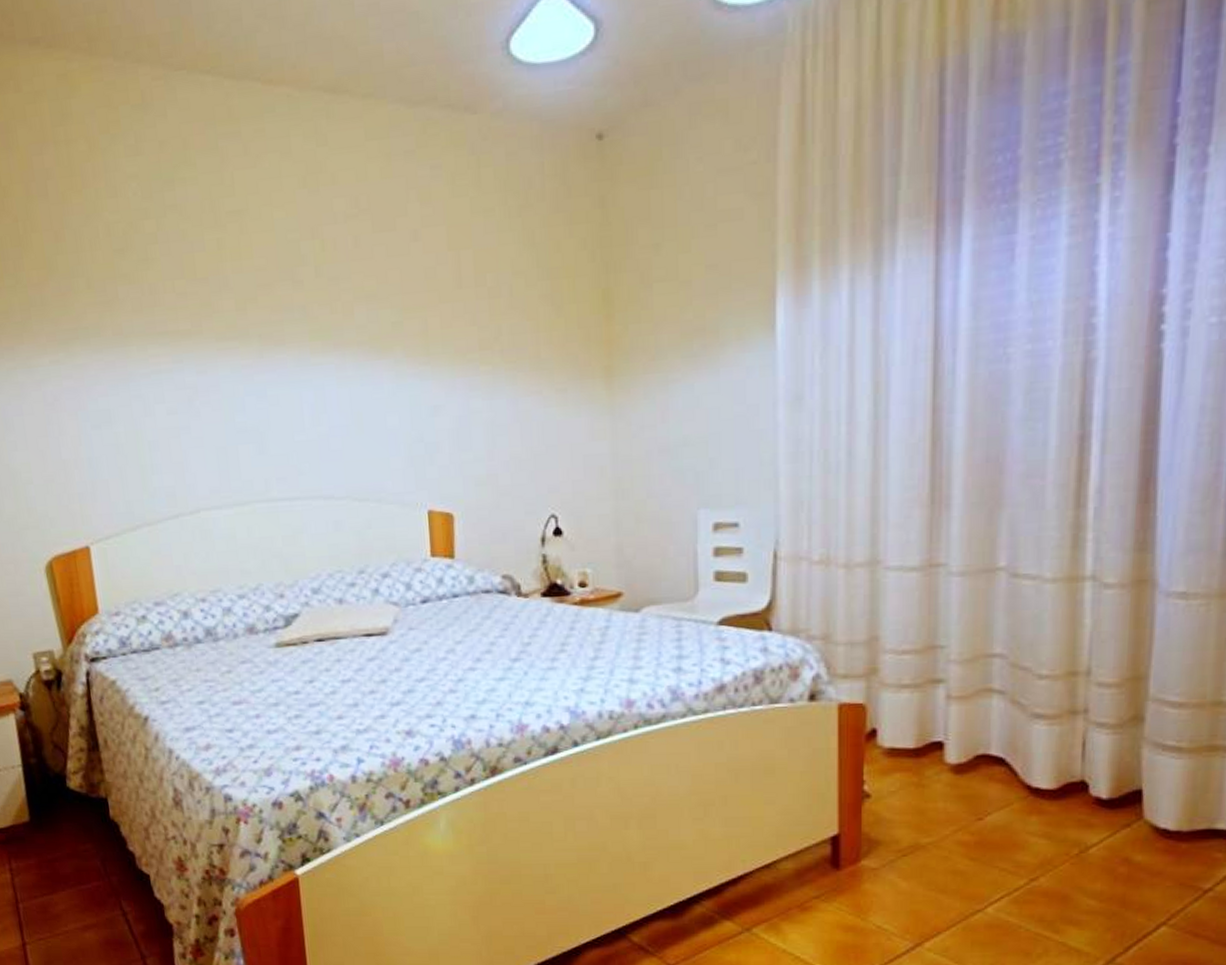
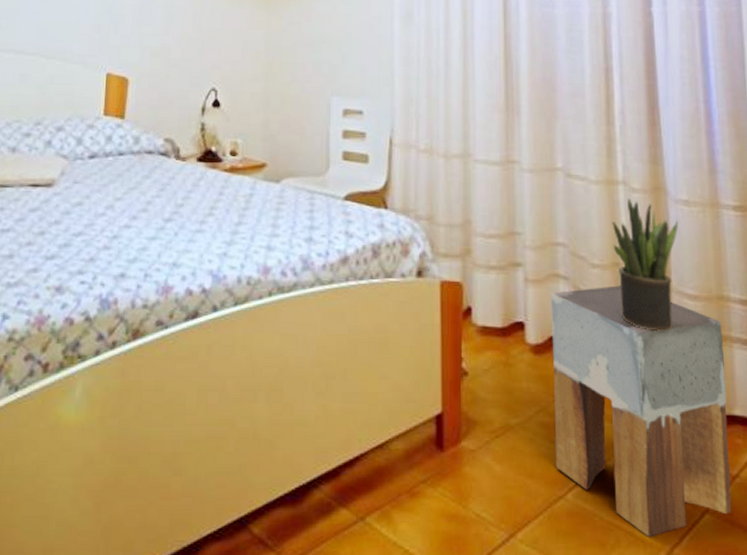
stool: none [974,697,1214,947] -> present [550,285,732,537]
potted plant: none [1069,594,1169,744] -> present [612,197,679,331]

